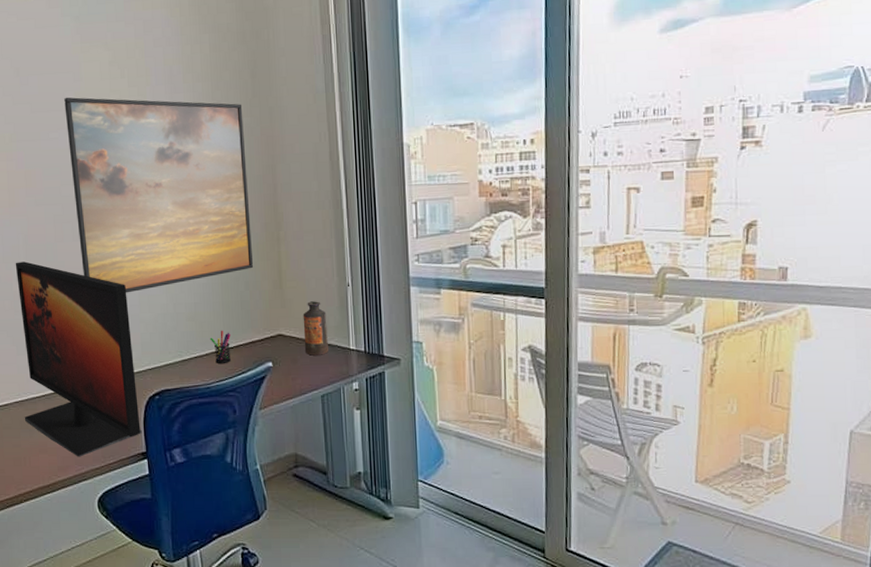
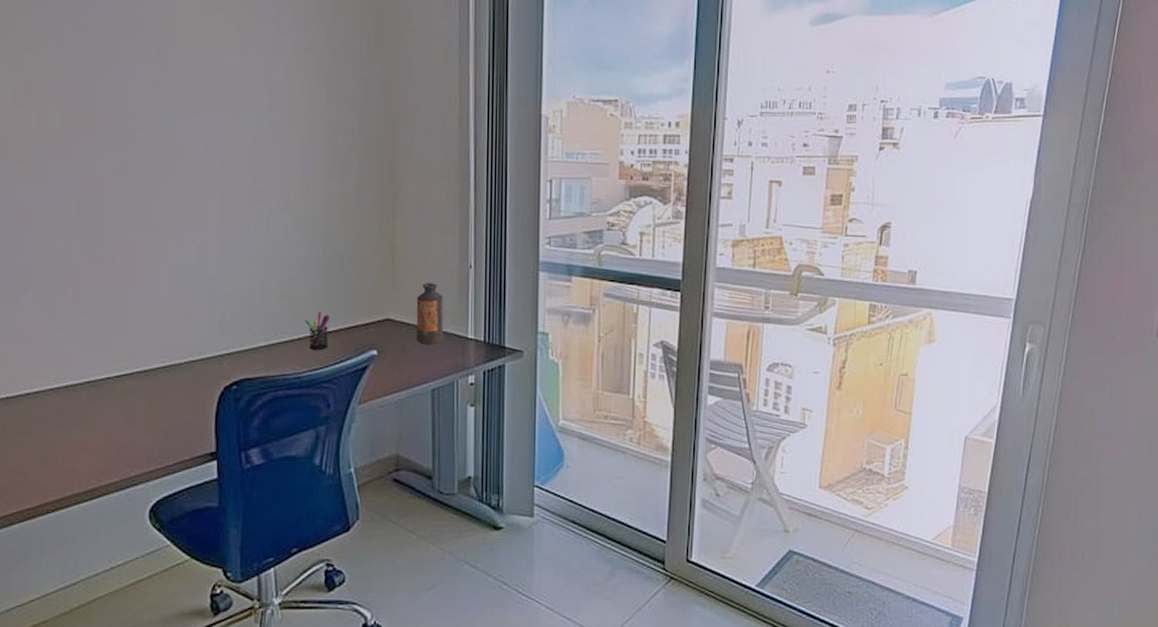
monitor: present [15,261,142,457] -> none [60,218,212,458]
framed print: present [64,97,253,293] -> none [143,26,363,263]

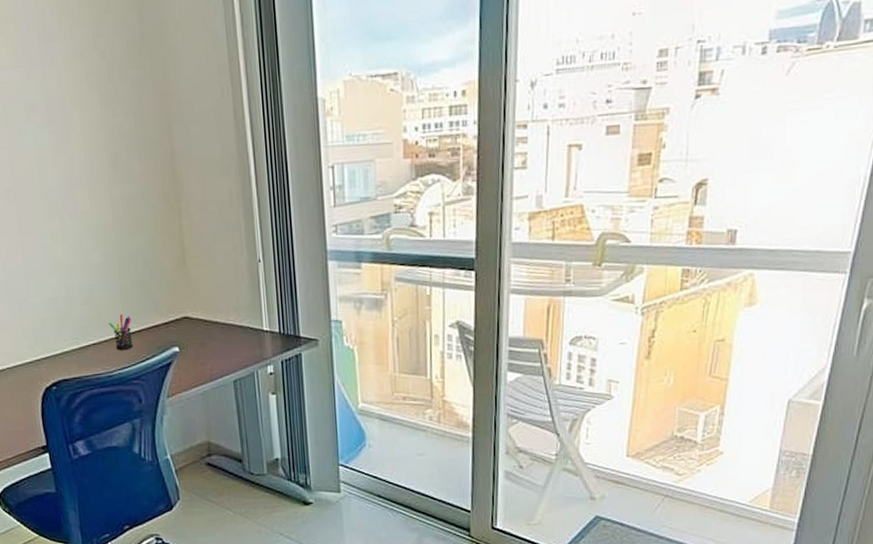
bottle: present [416,283,444,344] -> none [210,279,240,339]

